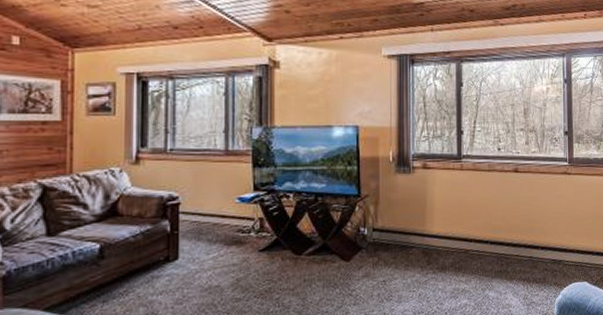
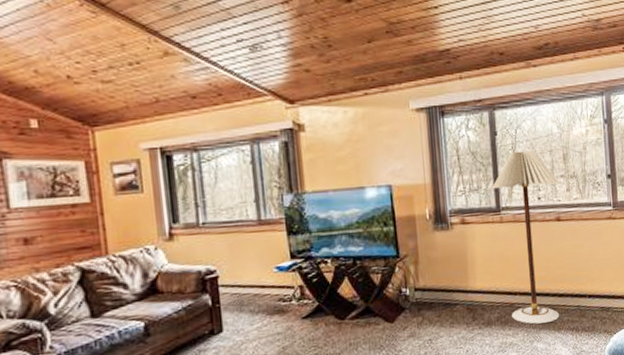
floor lamp: none [455,103,519,272] -> present [492,150,560,324]

